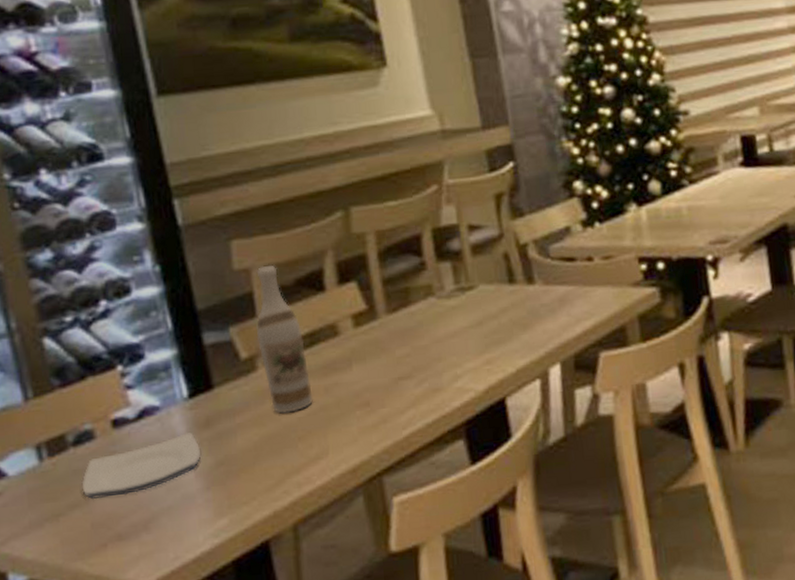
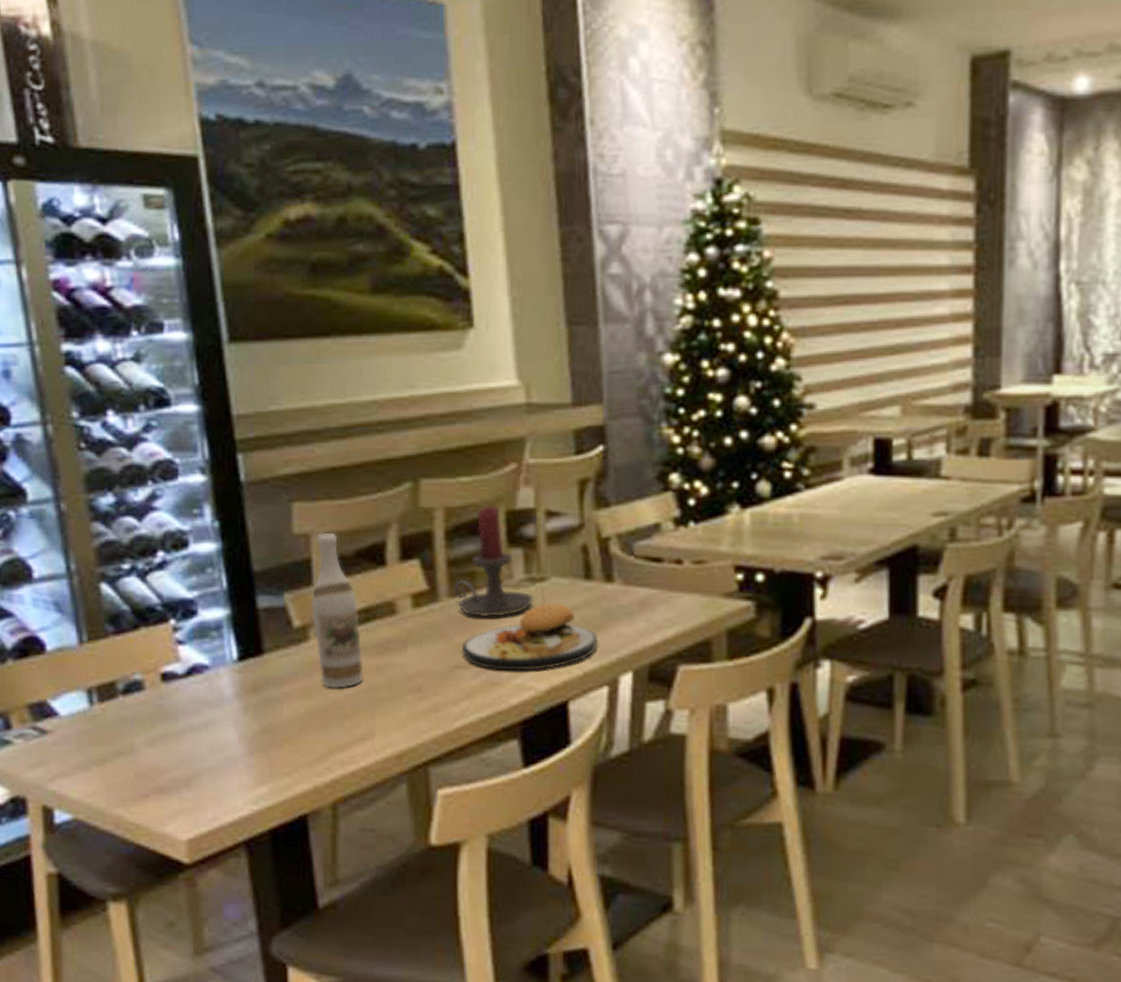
plate: present [81,432,201,499] -> none [128,696,247,750]
candle holder: none [390,225,466,330] -> present [453,505,534,618]
plate: none [403,290,527,377] -> present [462,582,598,671]

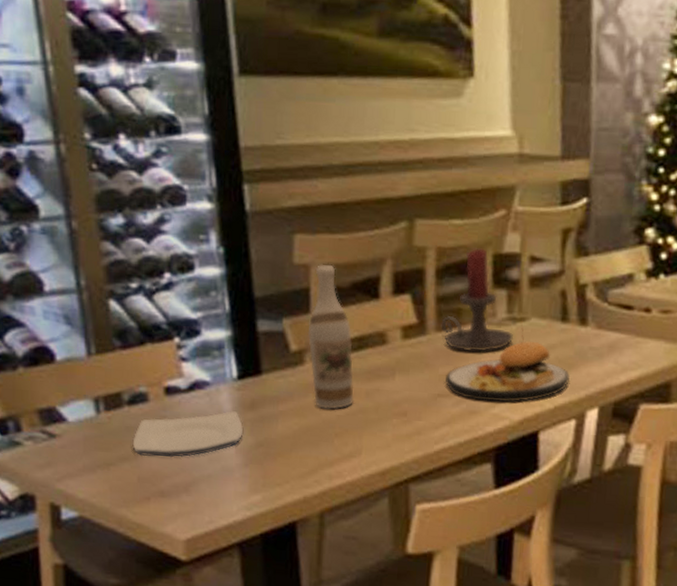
plate: none [128,696,247,750] -> present [132,411,244,458]

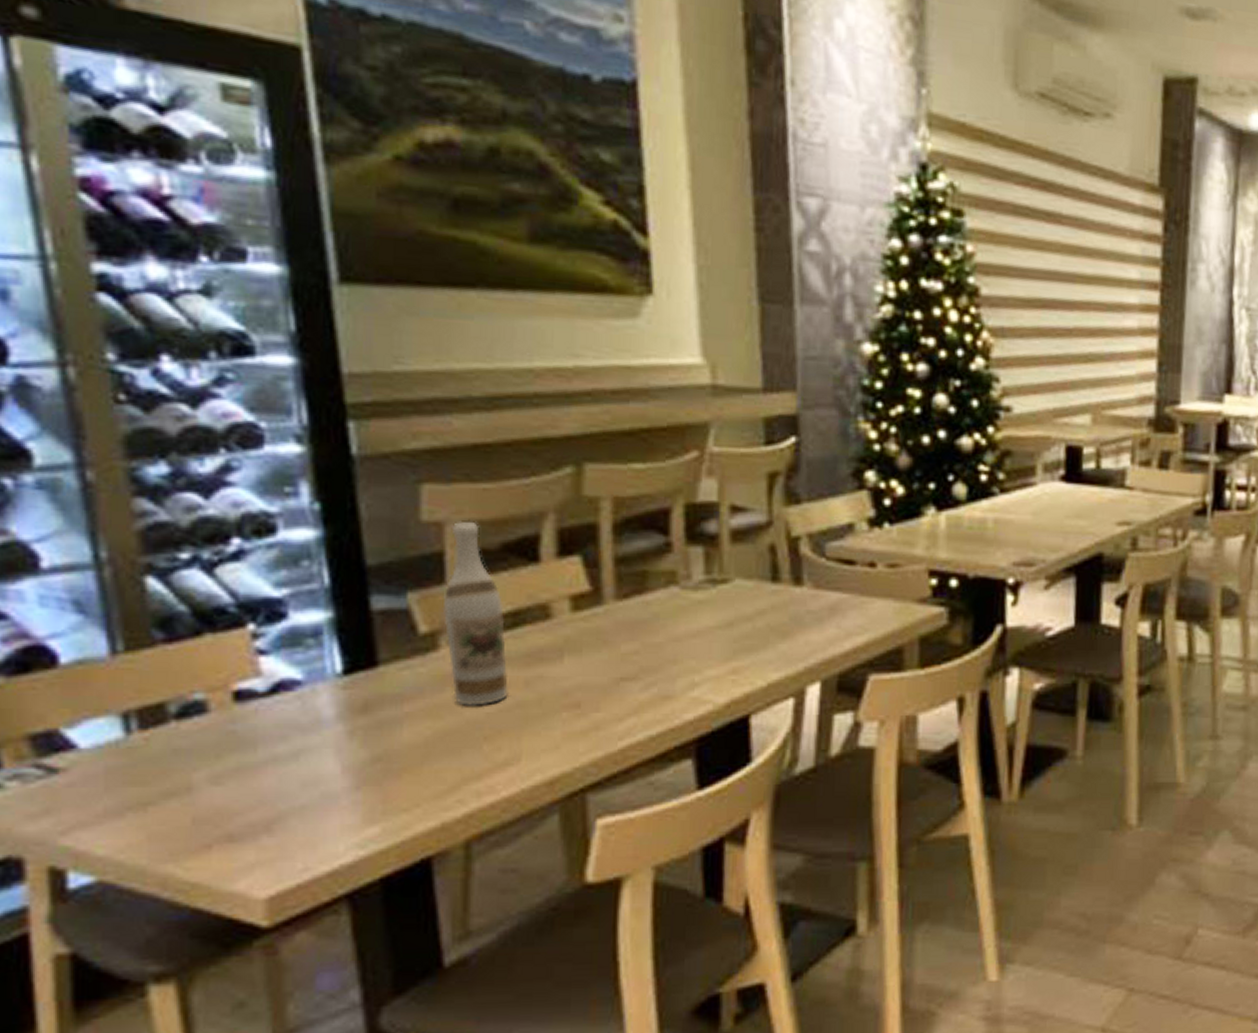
plate: present [132,411,244,458] -> none [183,717,353,787]
candle holder: present [440,248,514,352] -> none [621,497,715,624]
plate: present [445,321,570,402] -> none [630,583,784,683]

